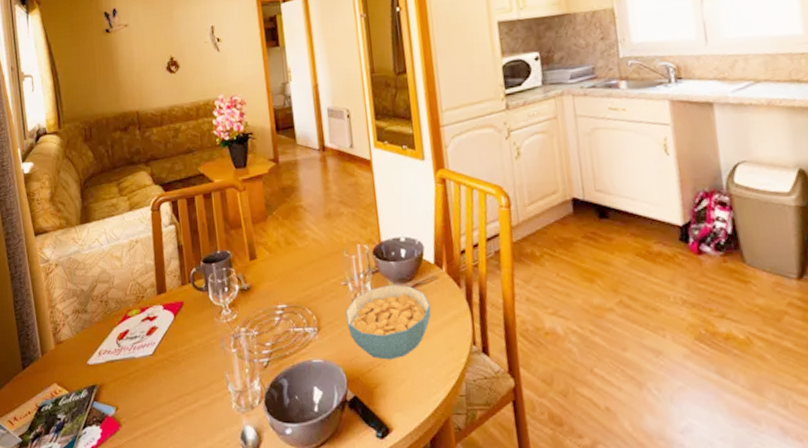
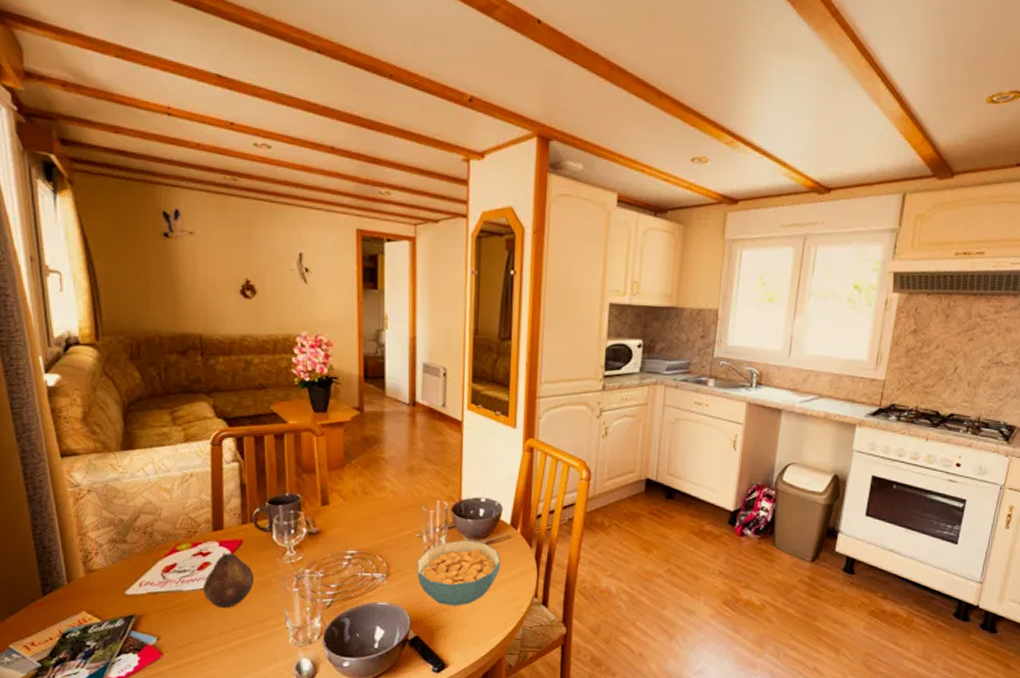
fruit: none [152,316,196,374] -> present [204,553,254,609]

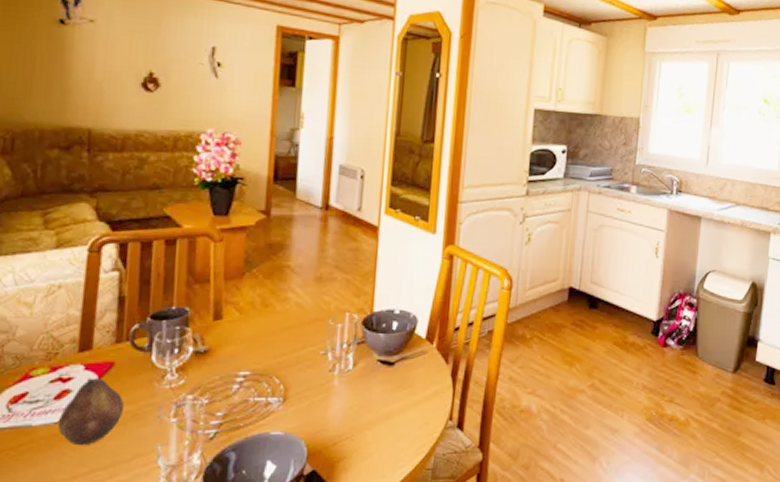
cereal bowl: present [416,540,501,606] -> none [318,357,414,433]

